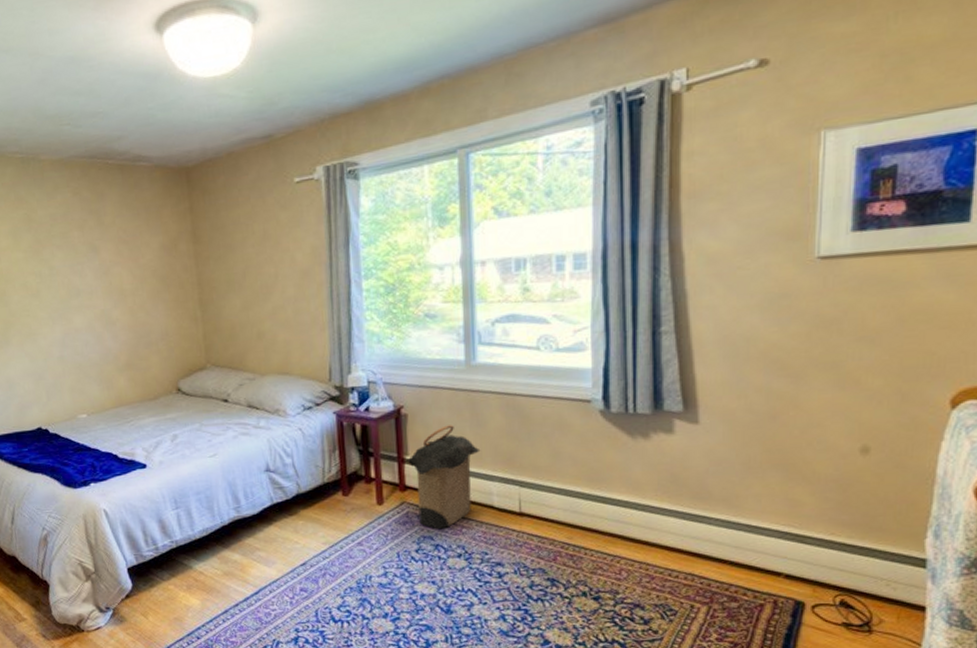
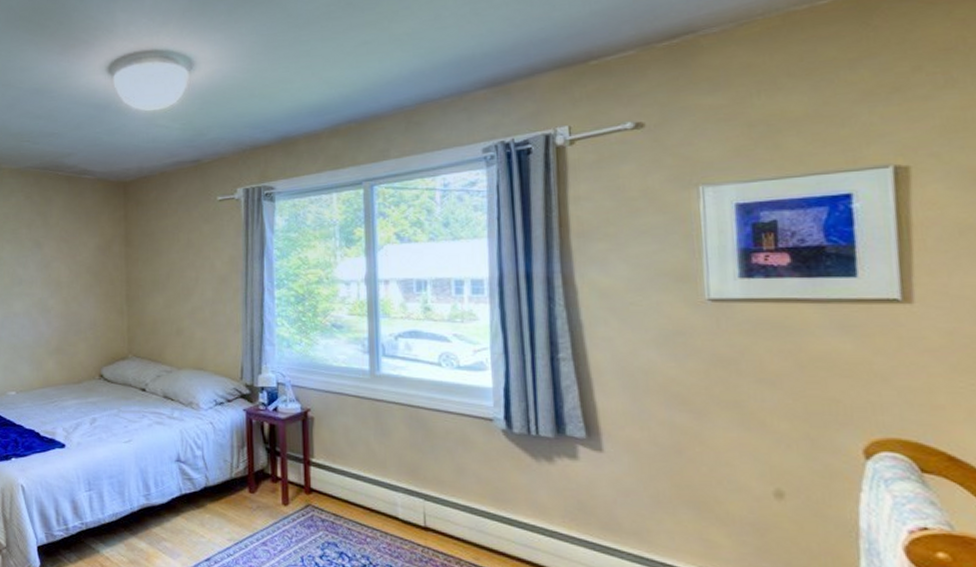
laundry hamper: present [407,425,481,529] -> none [312,431,385,537]

